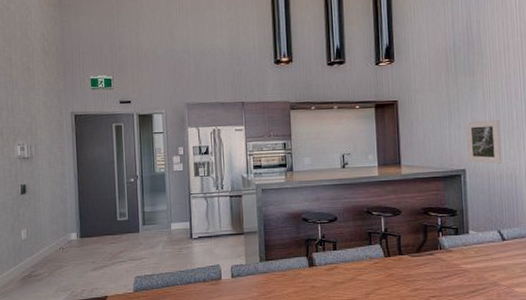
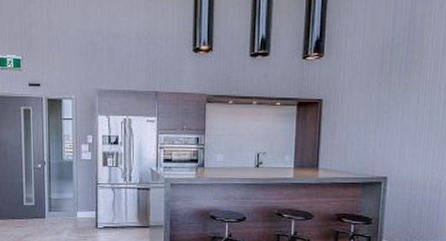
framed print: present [465,120,502,164] -> none [390,127,432,173]

